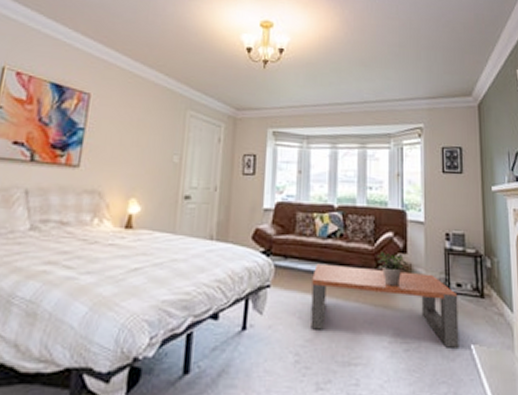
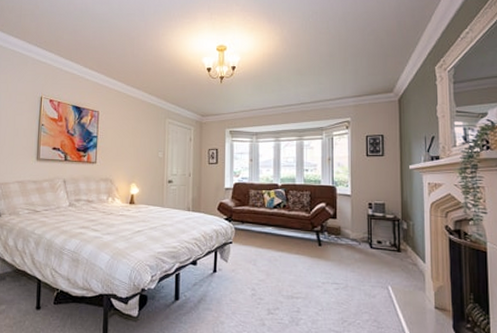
coffee table: present [311,263,459,348] -> none [263,226,379,288]
potted plant: present [378,252,409,286] -> none [313,218,338,243]

